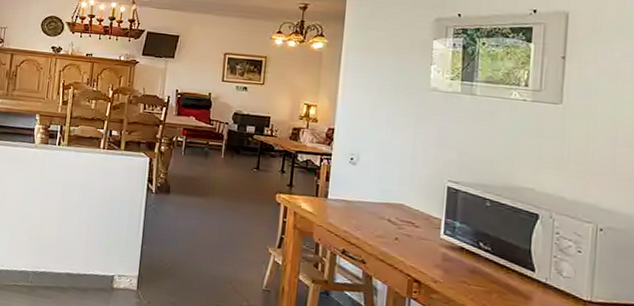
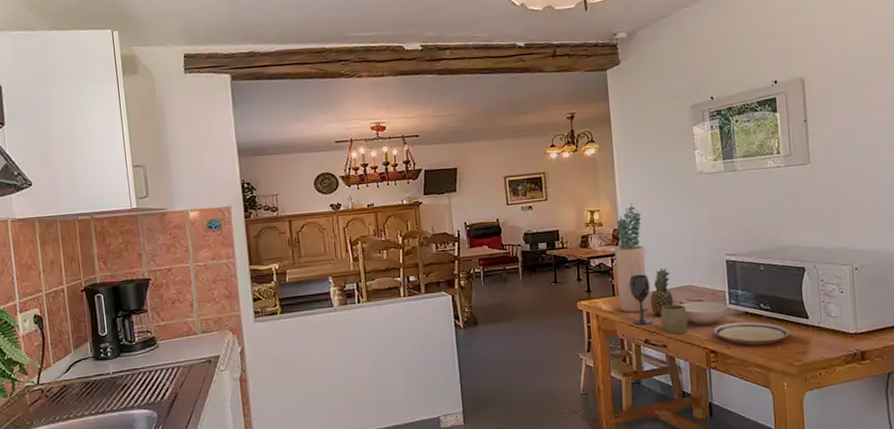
vase: none [320,105,361,220] -> present [614,203,649,313]
wine glass: none [332,179,358,235] -> present [628,274,652,325]
fruit: none [354,178,384,229] -> present [650,267,674,316]
mug: none [363,218,395,254] -> present [660,304,688,335]
bowl: none [386,221,442,252] -> present [679,301,728,326]
plate: none [421,254,510,290] -> present [713,321,790,345]

